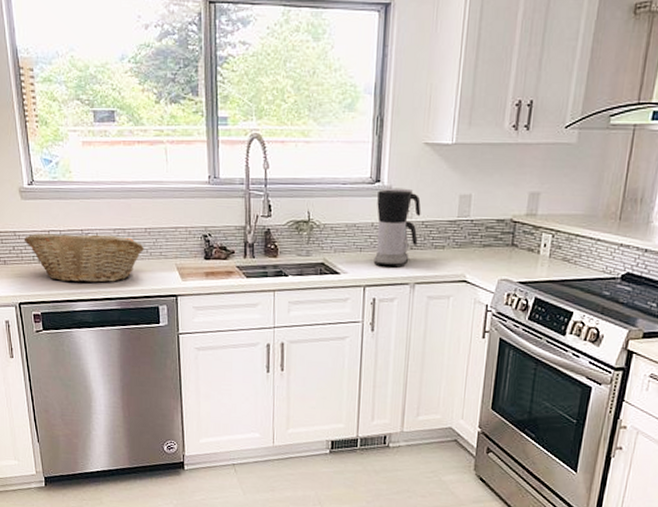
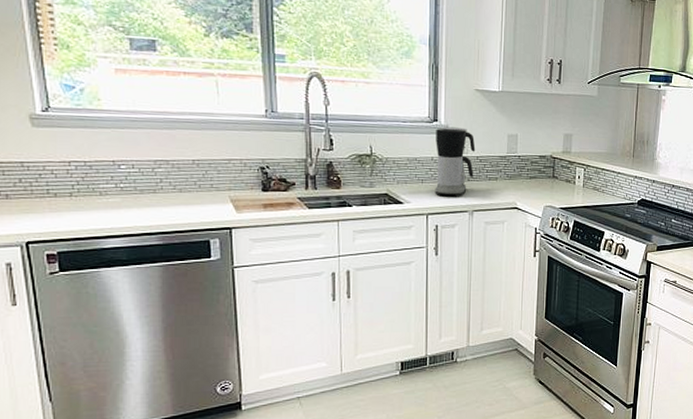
fruit basket: present [25,233,145,283] -> none [36,164,193,218]

